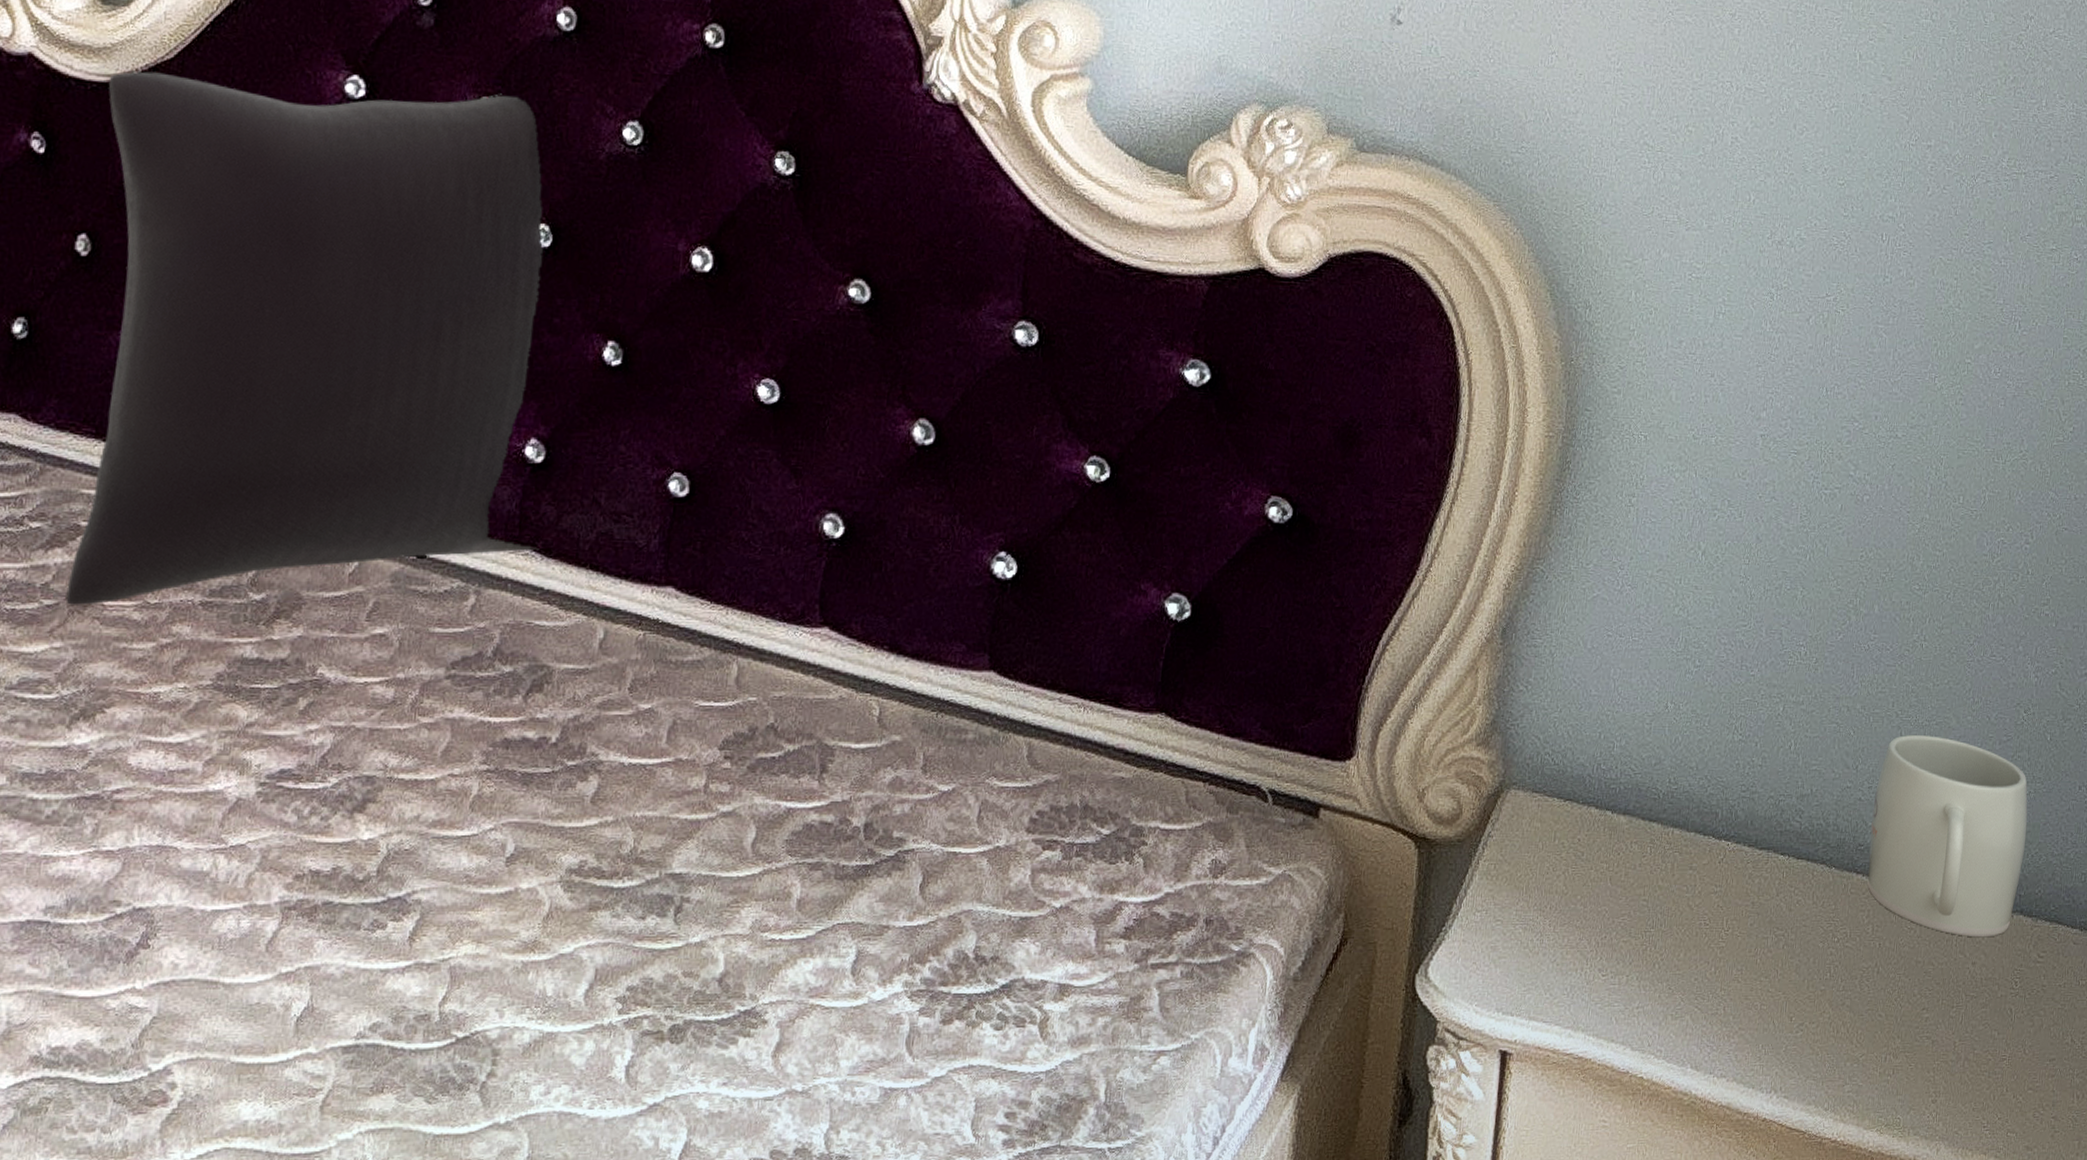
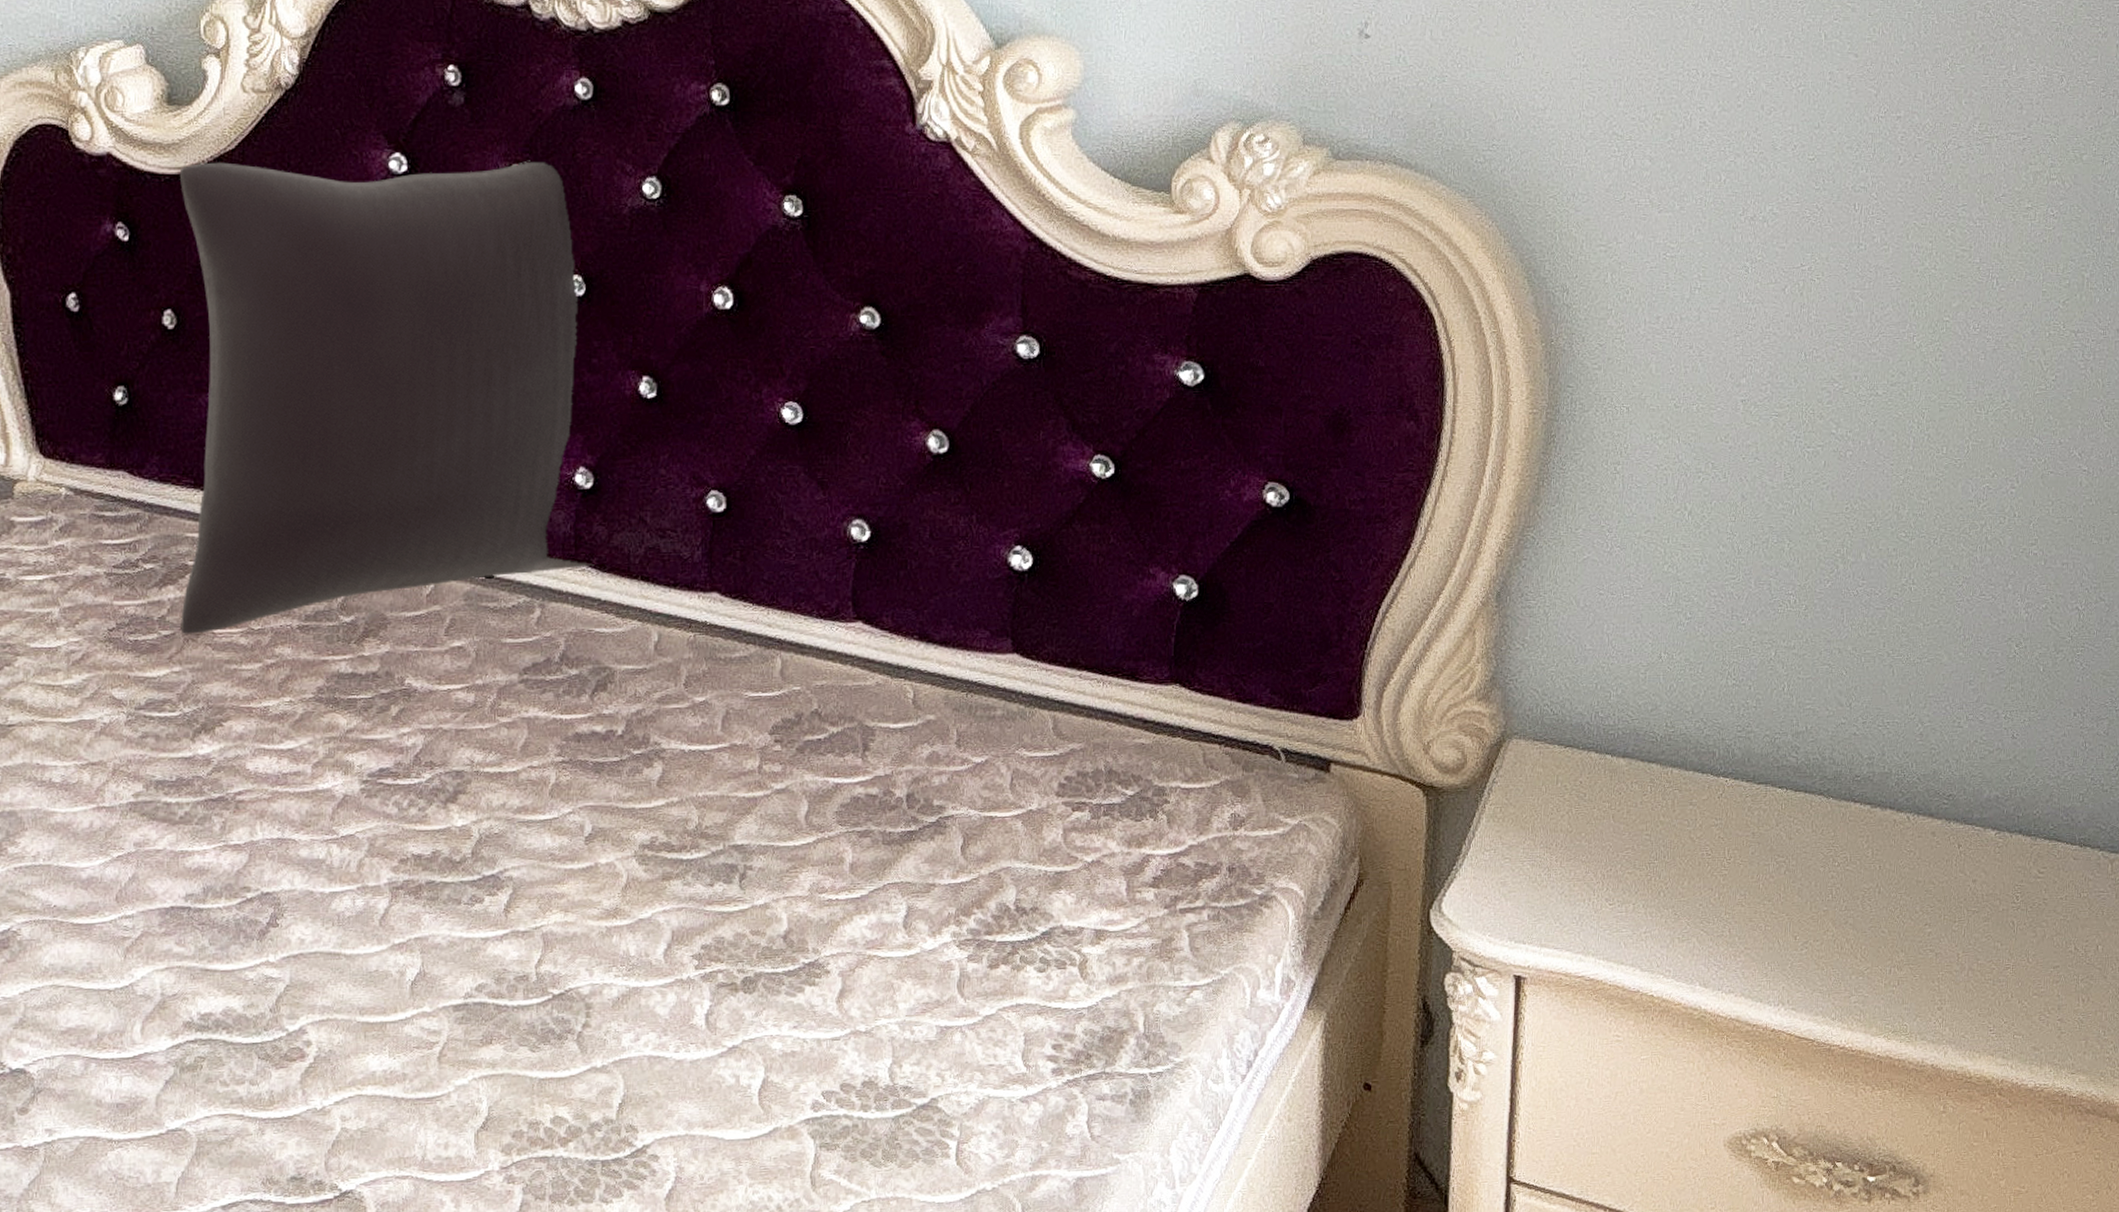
mug: present [1868,734,2028,938] -> none [1865,671,2023,857]

